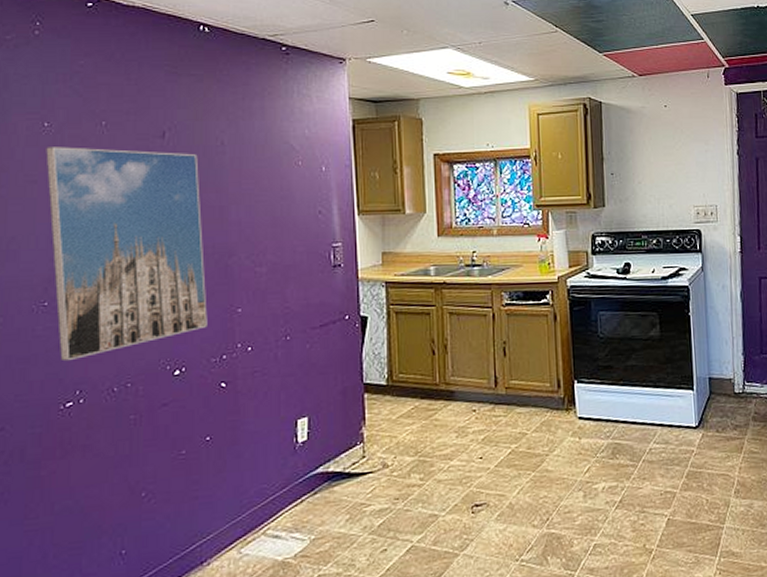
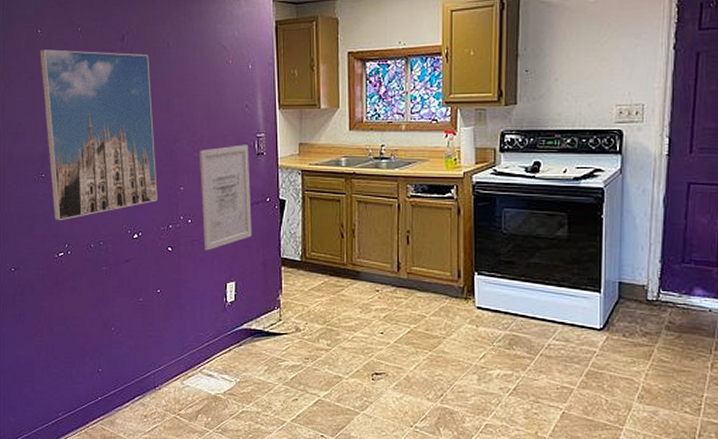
wall art: none [263,256,328,383] -> present [200,144,252,251]

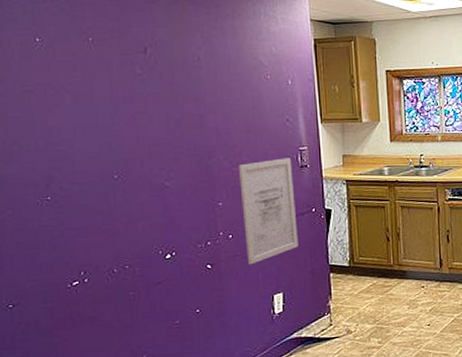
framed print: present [40,49,158,221] -> none [39,60,193,247]

